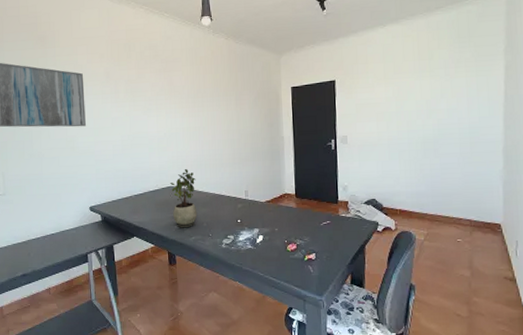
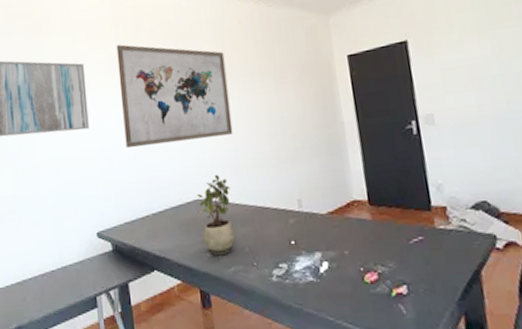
wall art: none [111,61,201,143] -> present [116,44,233,148]

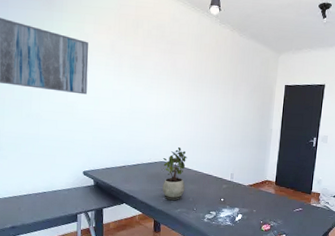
wall art: present [116,44,233,148] -> none [114,35,201,122]

